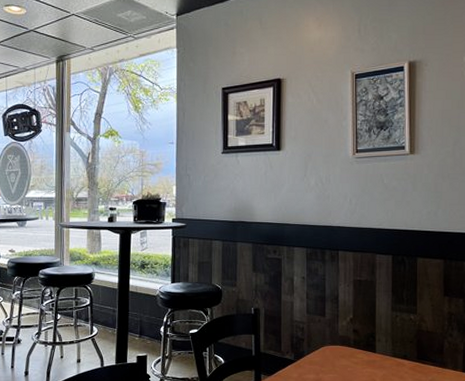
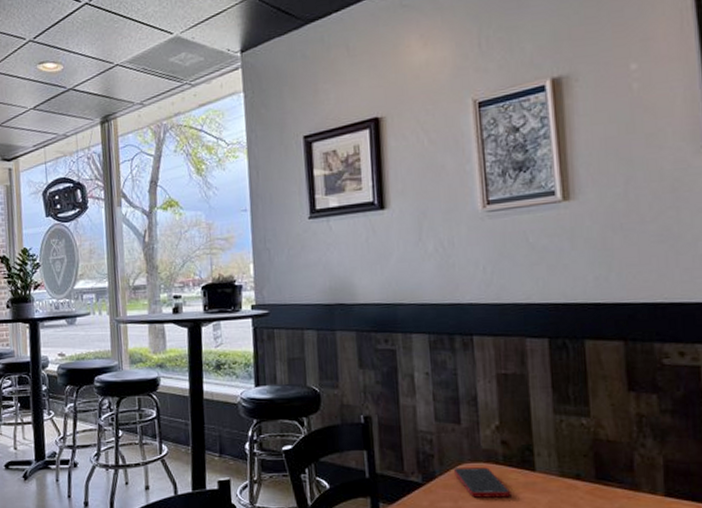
cell phone: none [317,349,358,372] -> present [453,467,511,498]

